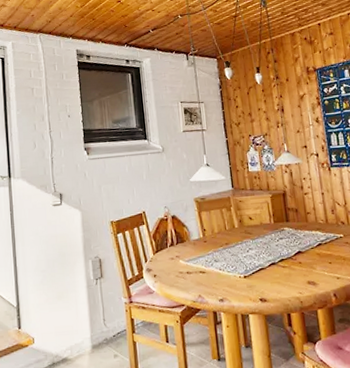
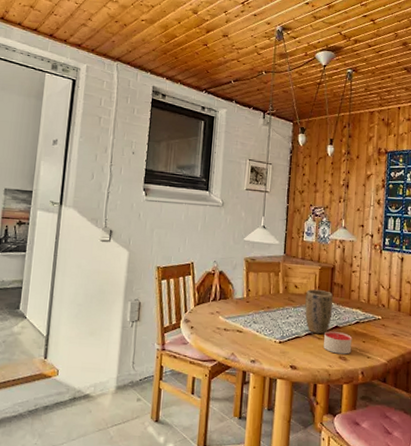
plant pot: none [261,217,293,262] -> present [305,289,333,334]
candle: none [288,256,320,280] -> present [324,331,352,355]

